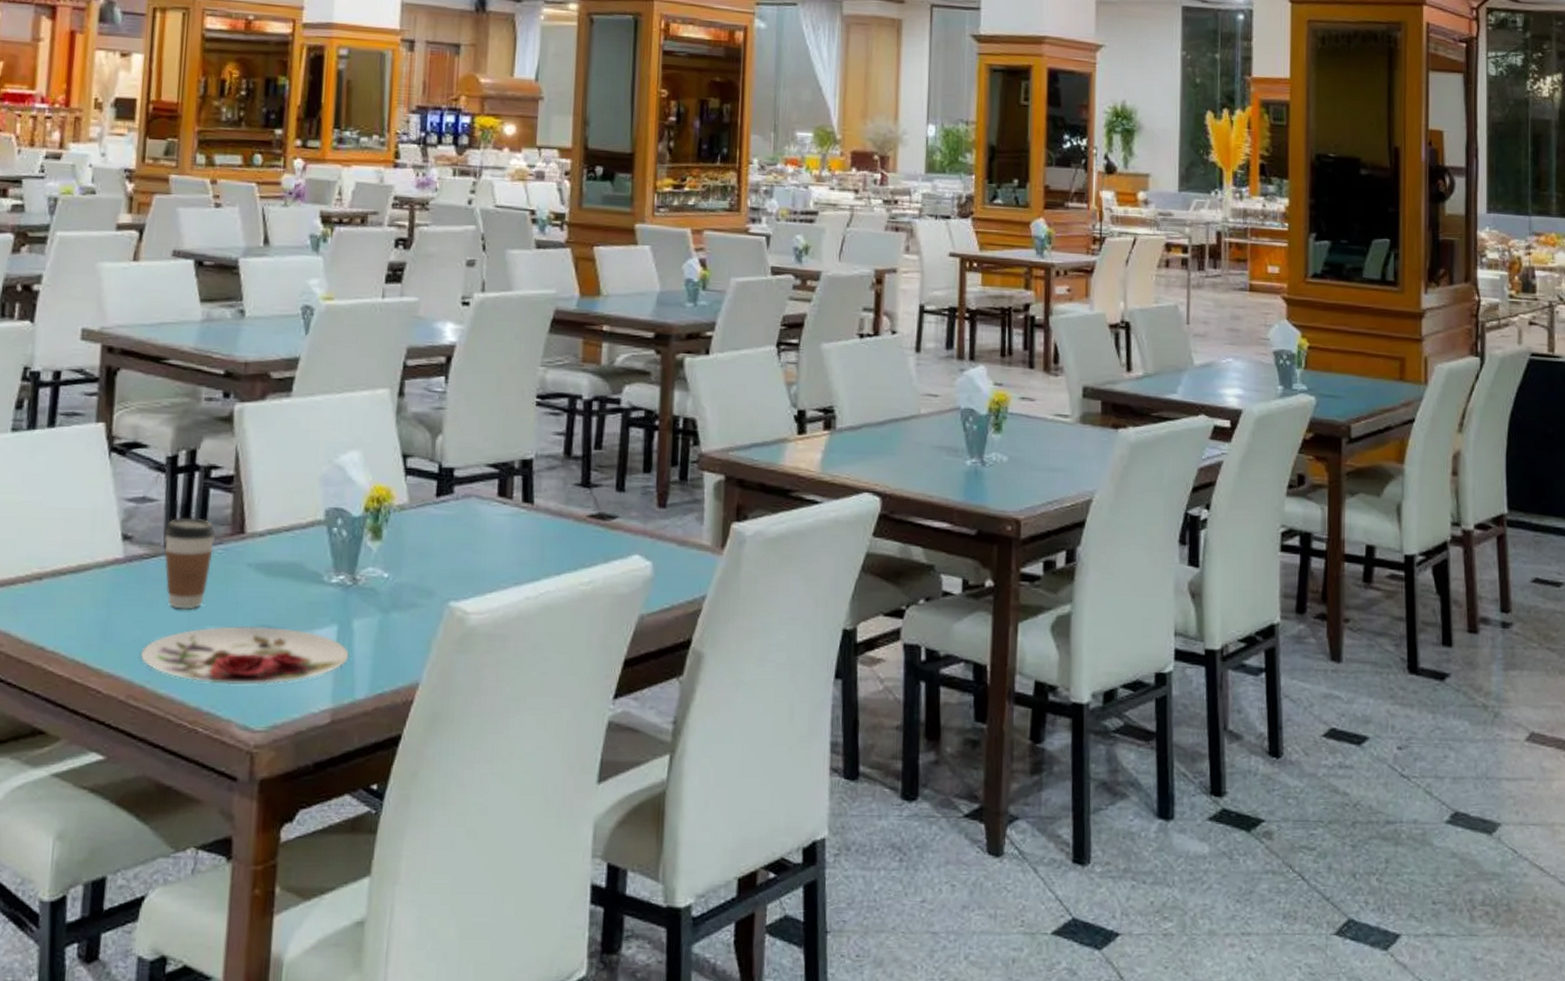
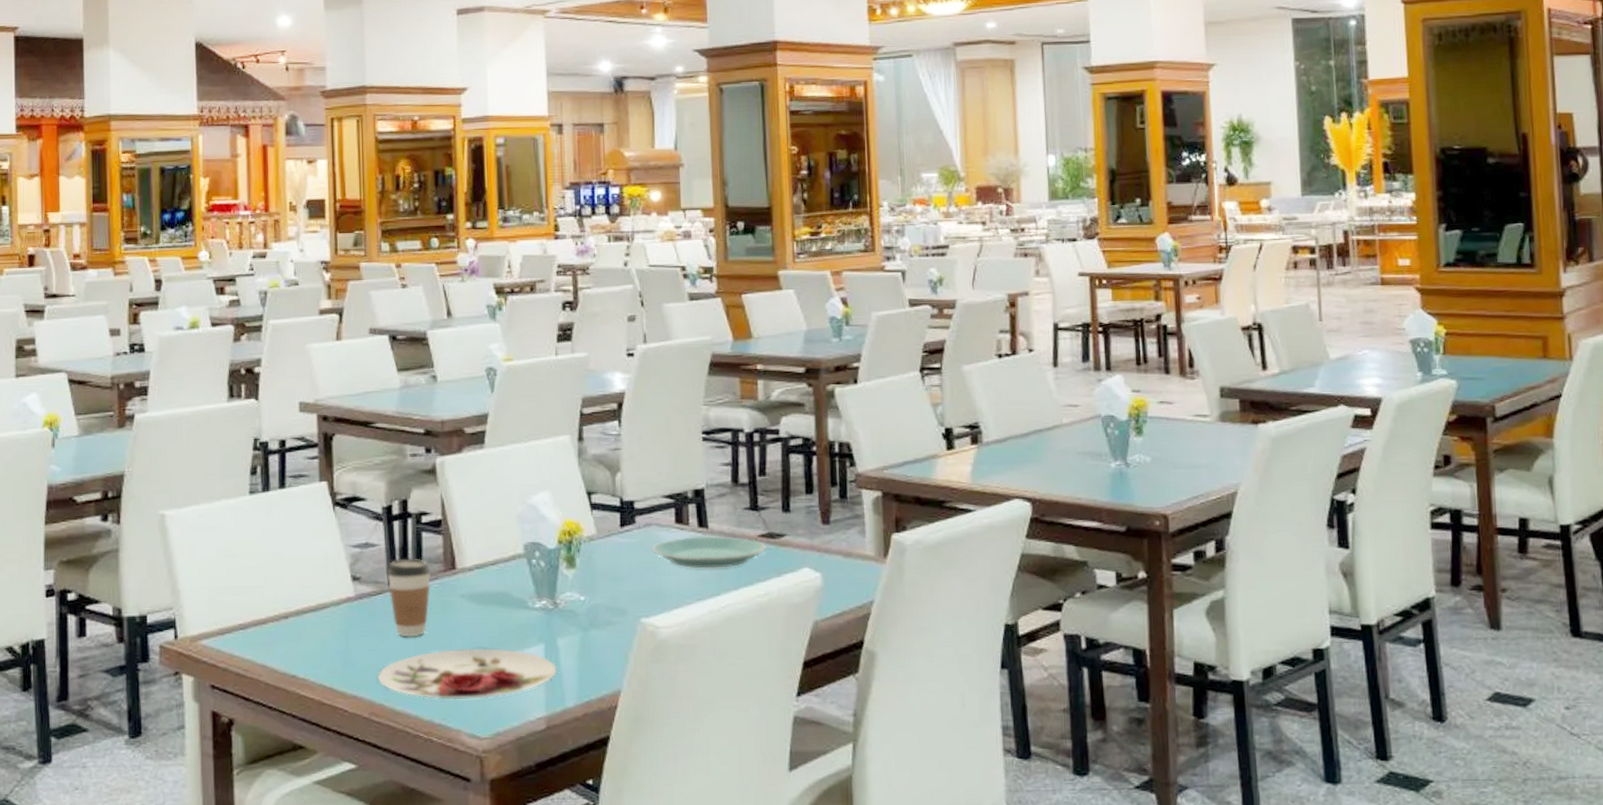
plate: none [469,513,595,550] -> present [652,536,766,569]

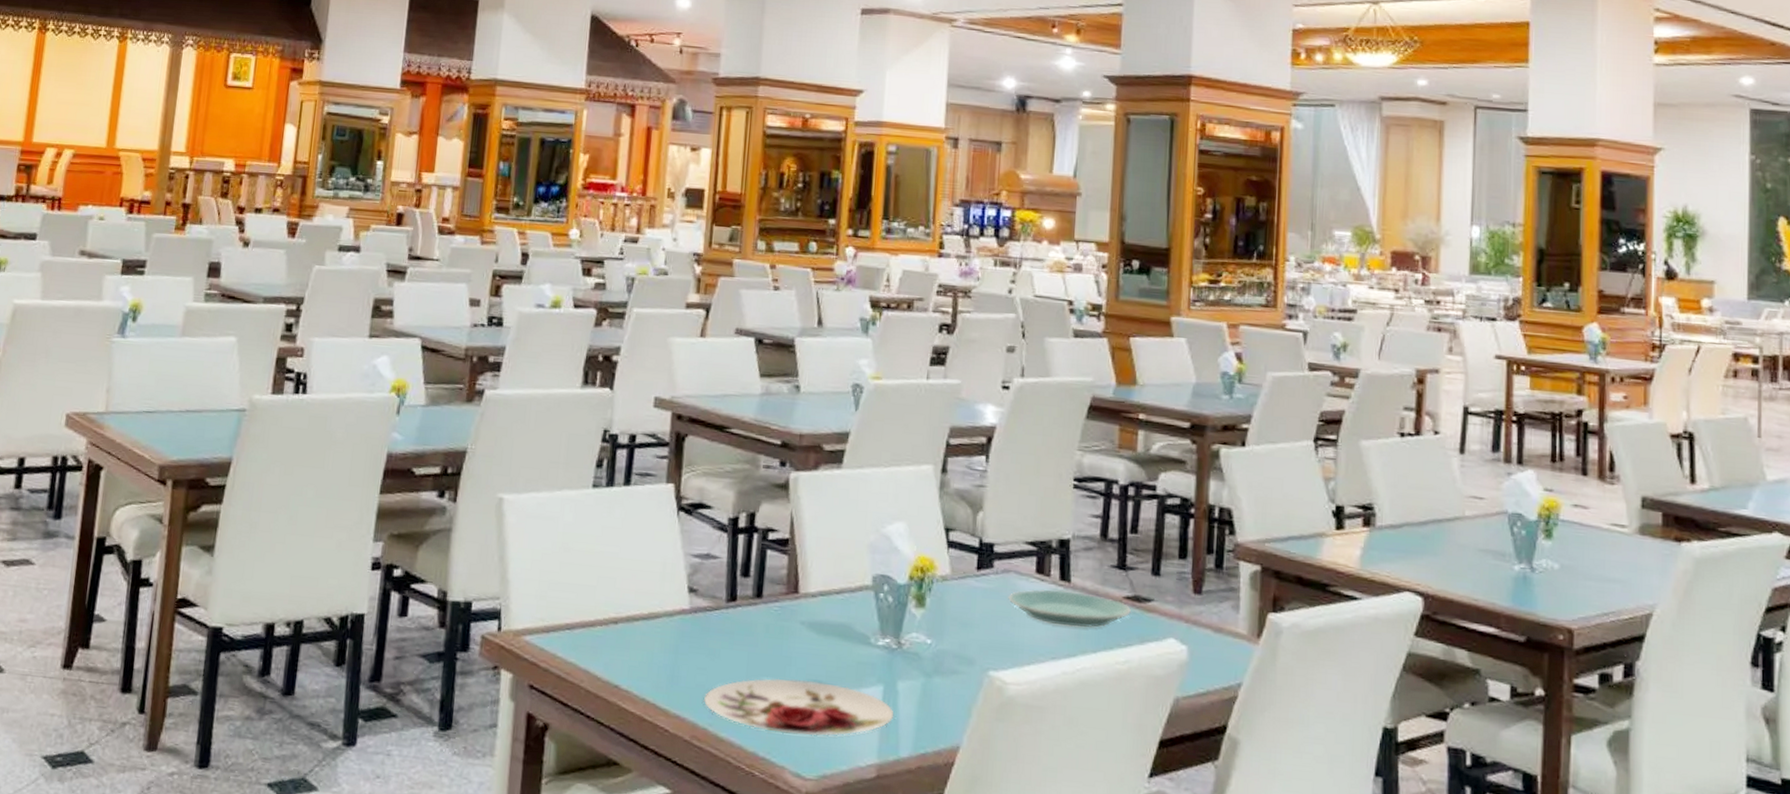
coffee cup: present [387,558,431,637] -> none [725,575,772,660]

